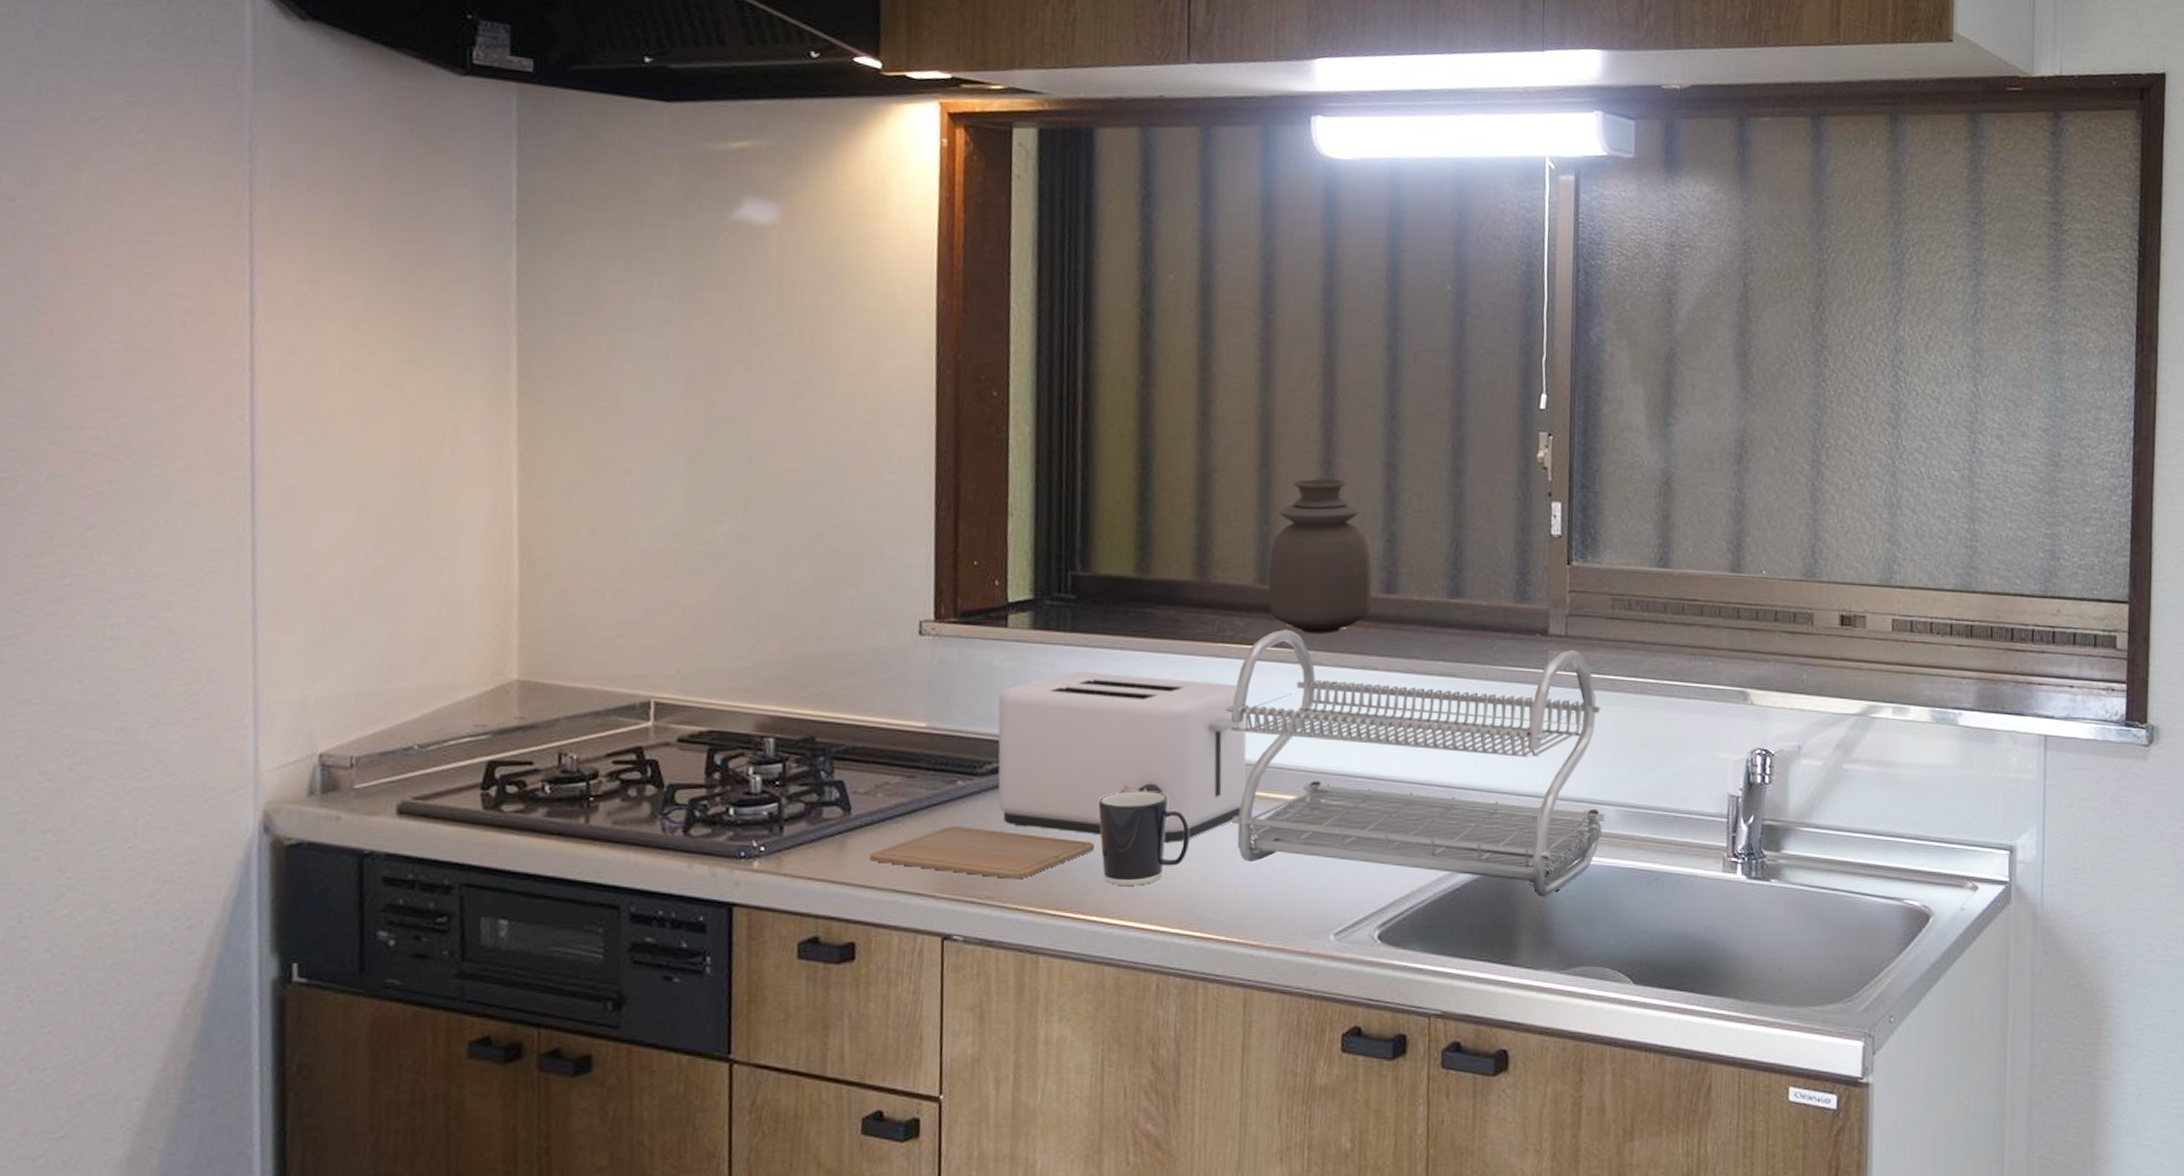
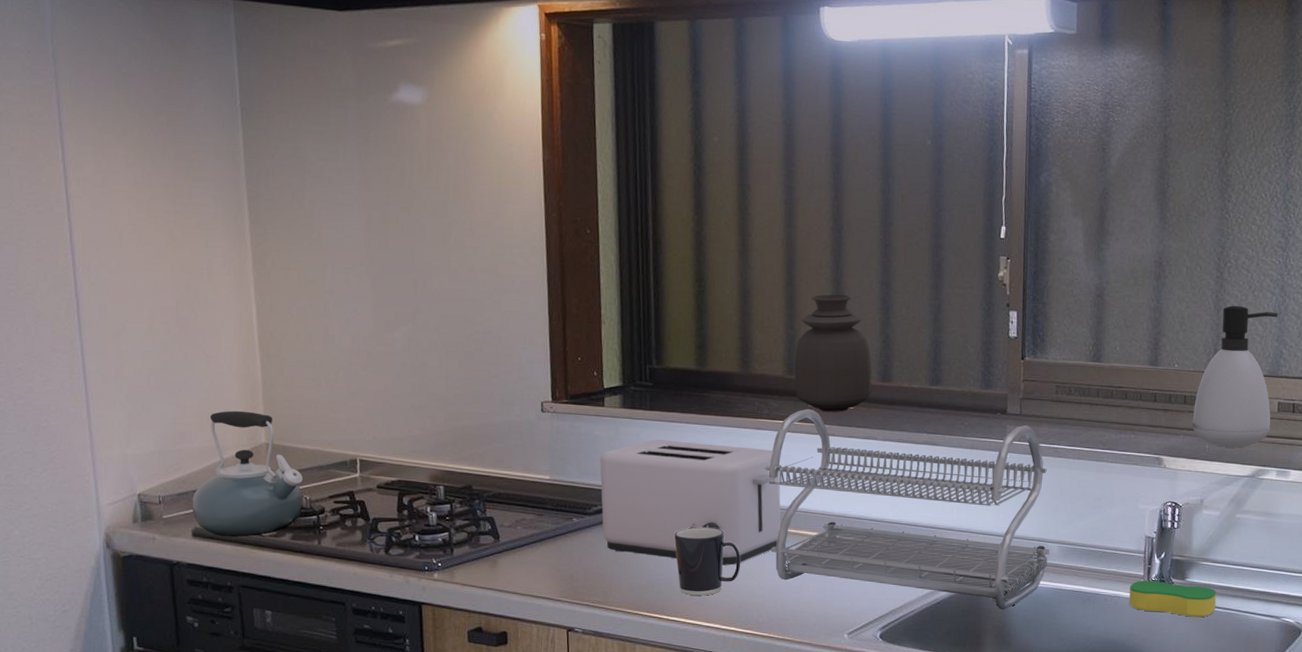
kettle: none [399,634,569,814] -> present [191,410,303,537]
chopping board: present [869,826,1094,879] -> none [514,551,672,590]
sponge: none [1708,853,1821,902] -> present [1129,580,1217,618]
soap dispenser: none [1786,496,1889,678] -> present [1192,306,1278,448]

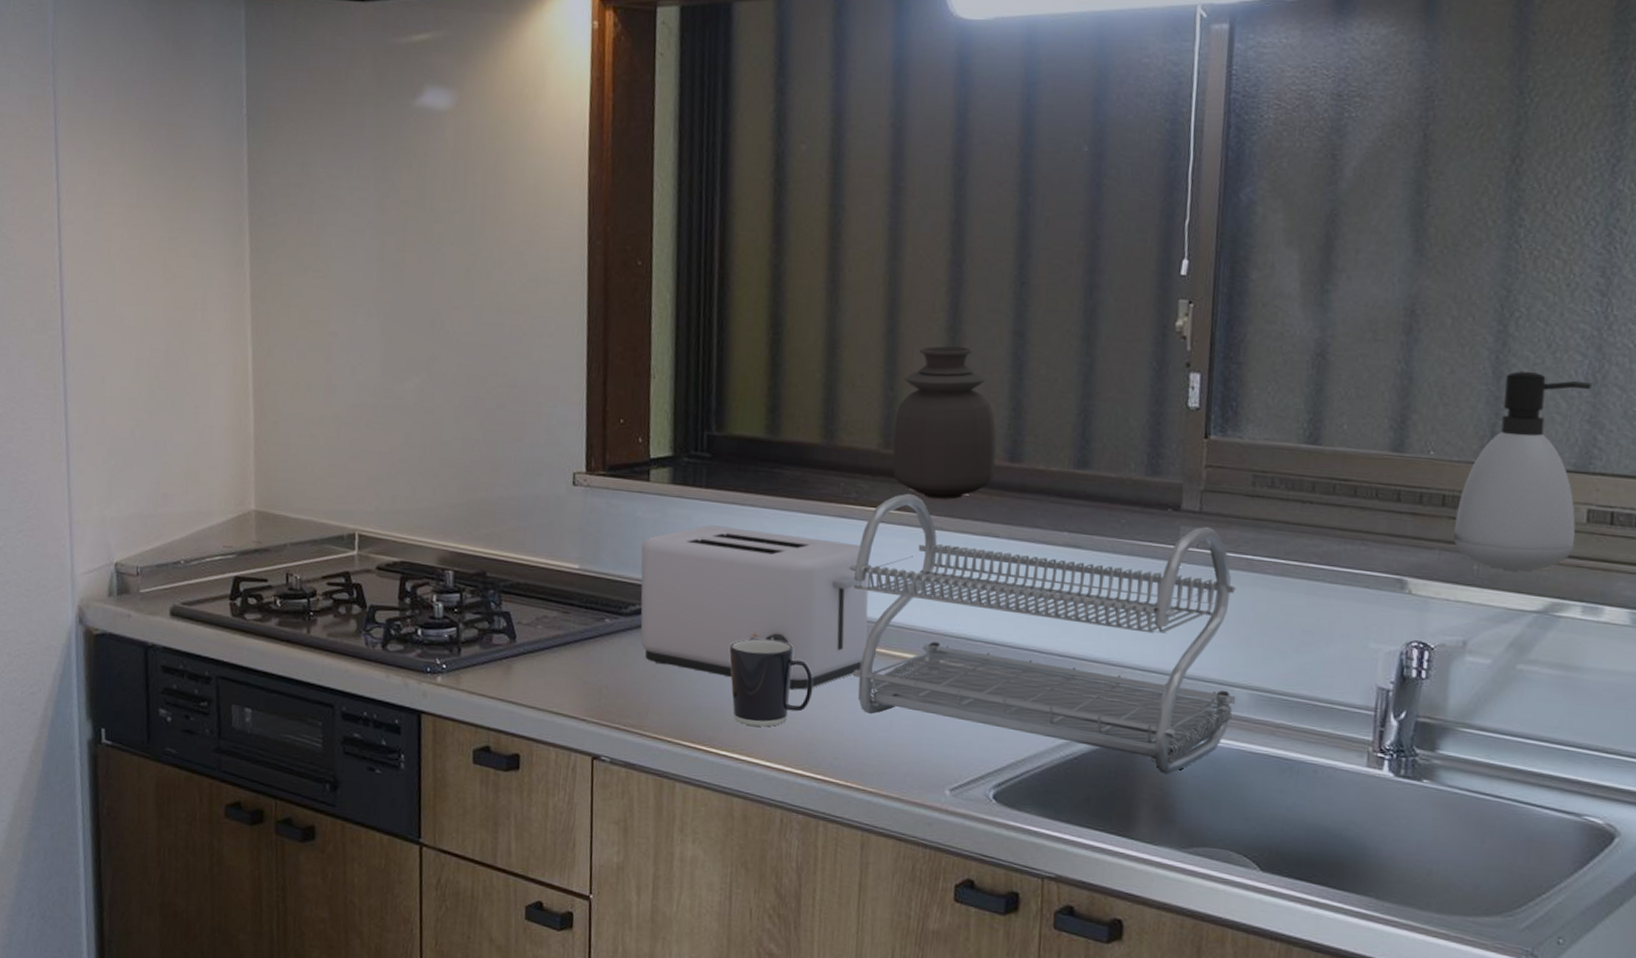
kettle: present [191,410,303,537] -> none [171,470,294,619]
sponge: present [1129,580,1217,618] -> none [1350,747,1484,806]

